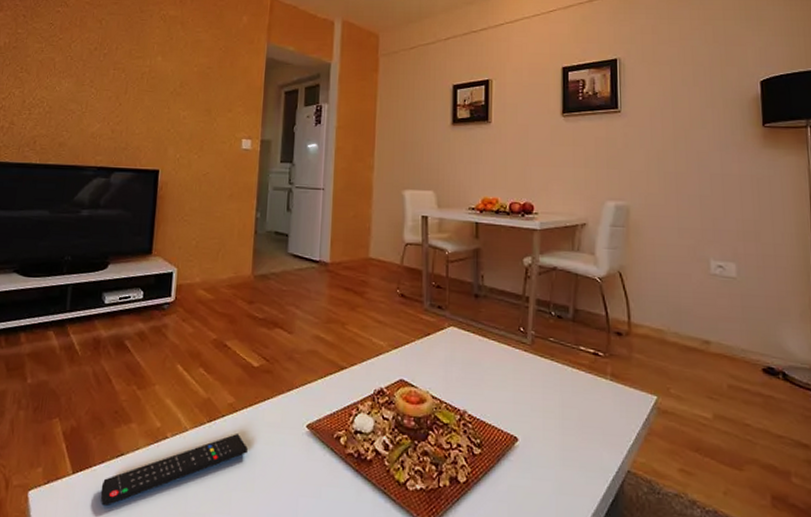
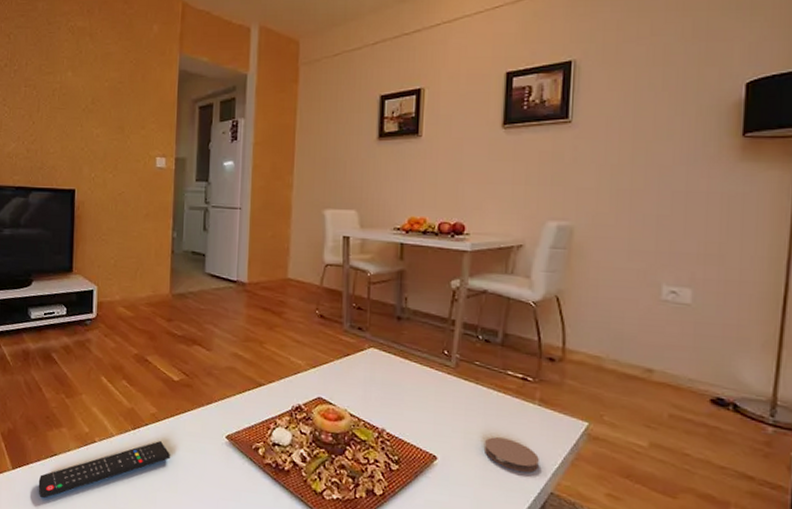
coaster: none [562,414,615,451] -> present [483,437,539,473]

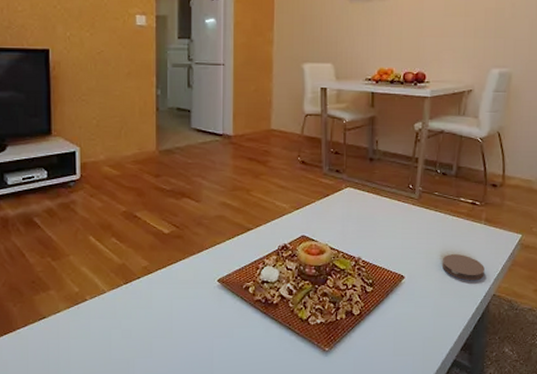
remote control: present [38,441,170,499] -> none [27,292,164,362]

